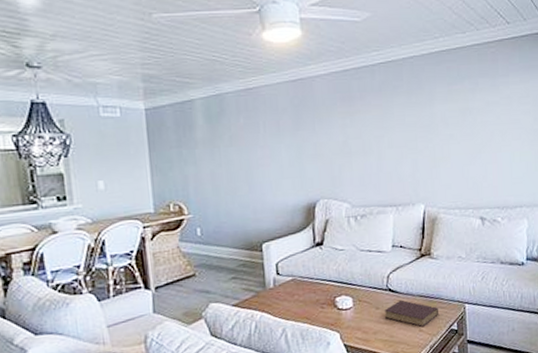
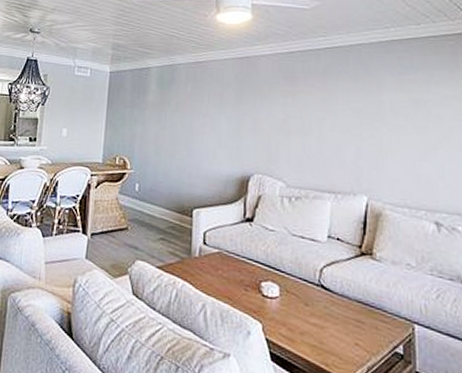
book: present [384,299,438,328] -> none [314,300,379,341]

